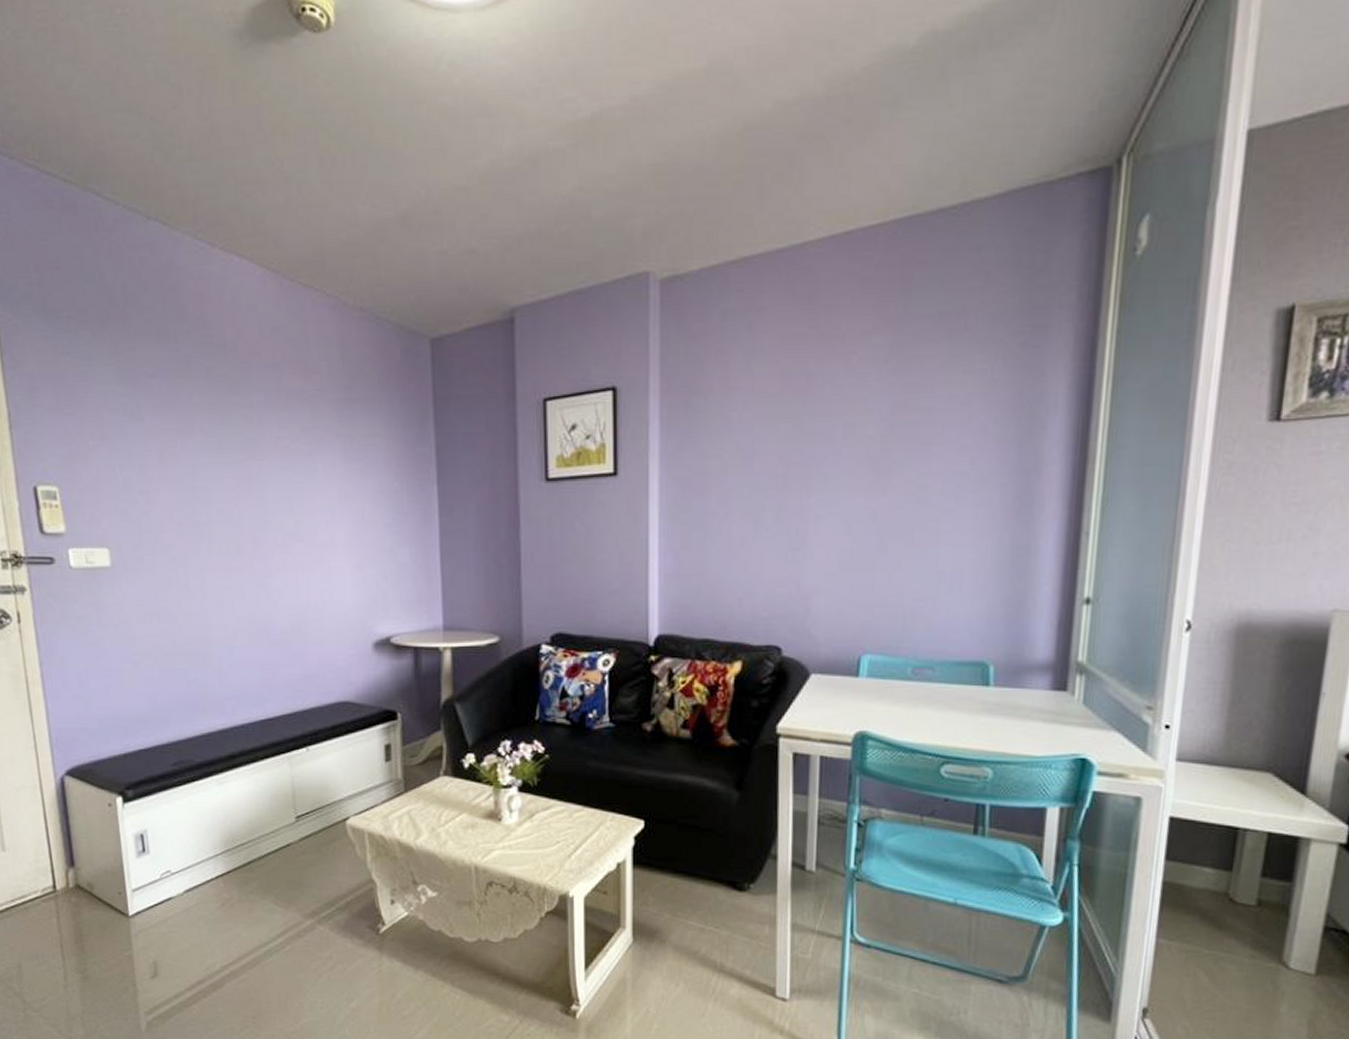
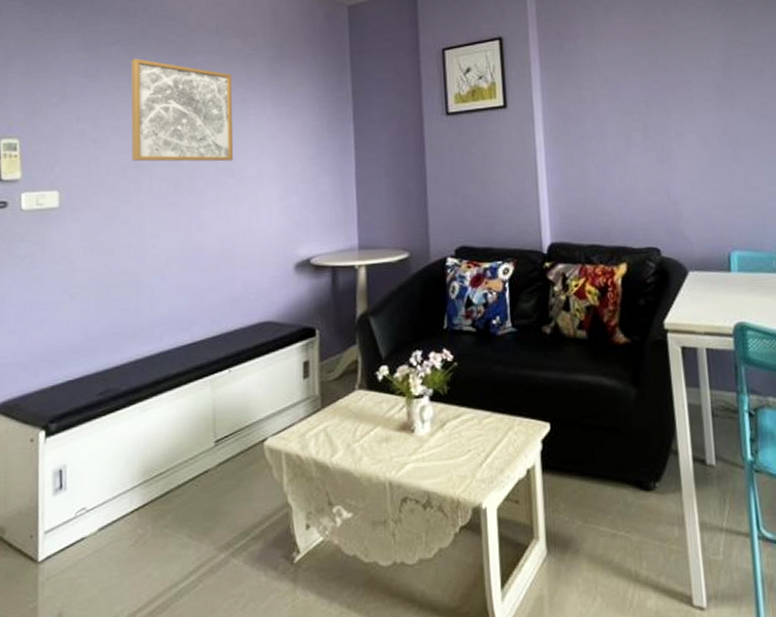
wall art: none [176,395,302,524] -> present [131,59,234,162]

